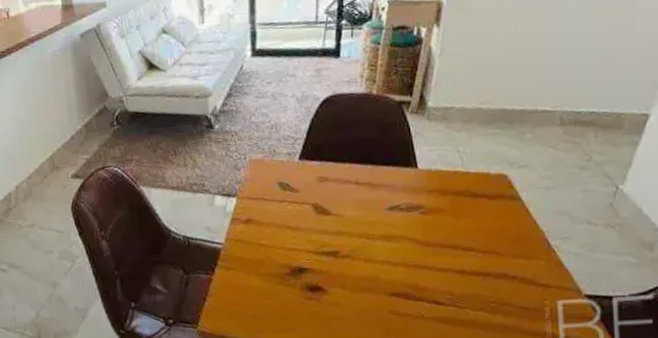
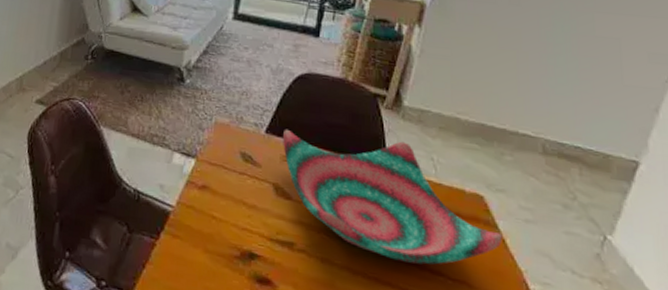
decorative bowl: none [315,141,526,247] -> present [282,128,503,265]

